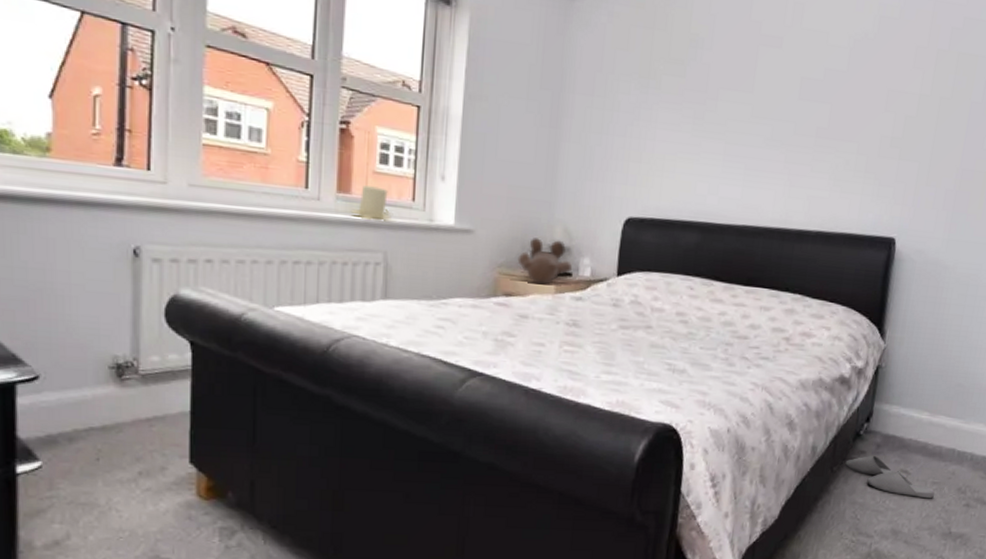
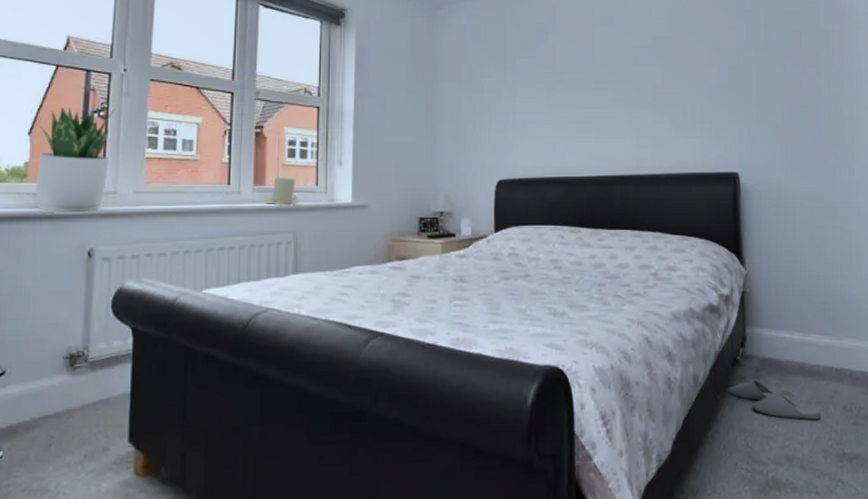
planter: none [62,68,162,202] -> present [35,104,116,212]
teddy bear: present [517,237,573,285] -> none [407,206,456,247]

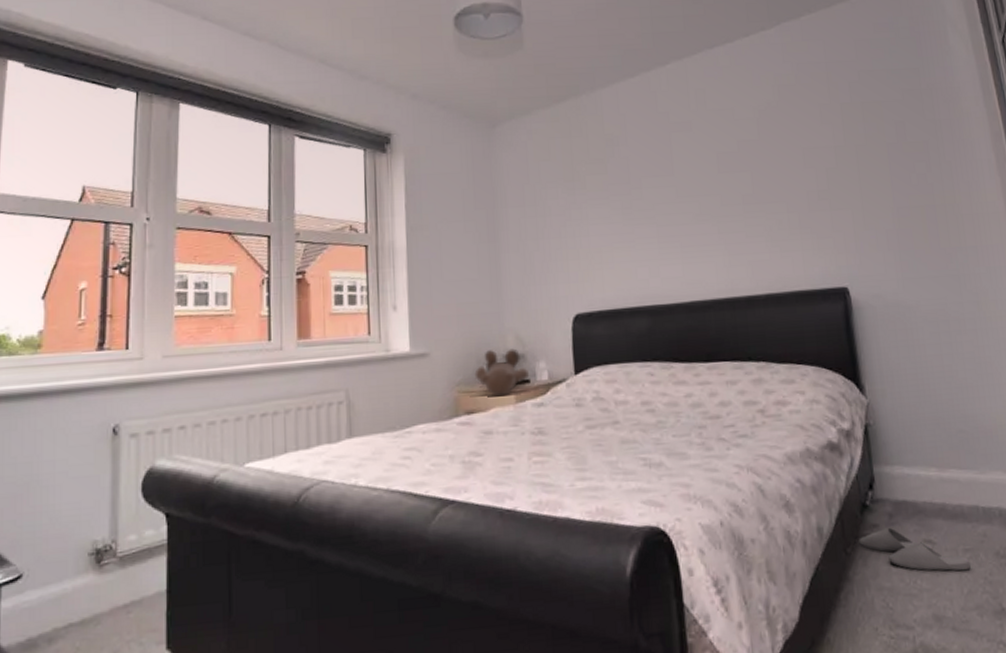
planter: present [35,104,116,212] -> none [51,259,139,385]
candle: present [265,177,299,206] -> none [311,327,350,361]
teddy bear: none [407,206,456,247] -> present [474,348,530,397]

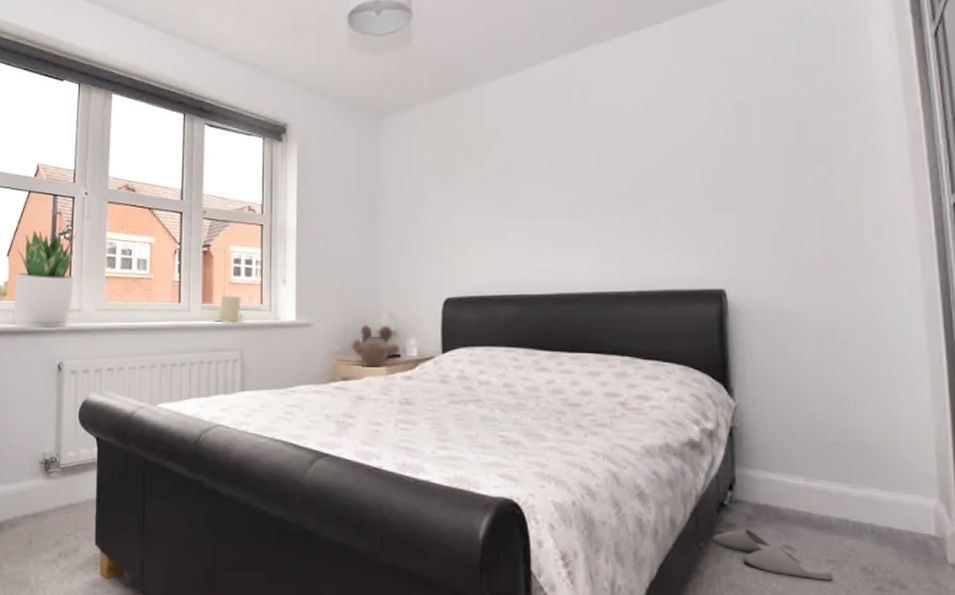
planter: none [51,259,139,385] -> present [14,226,79,328]
candle: none [311,327,350,361] -> present [213,295,245,323]

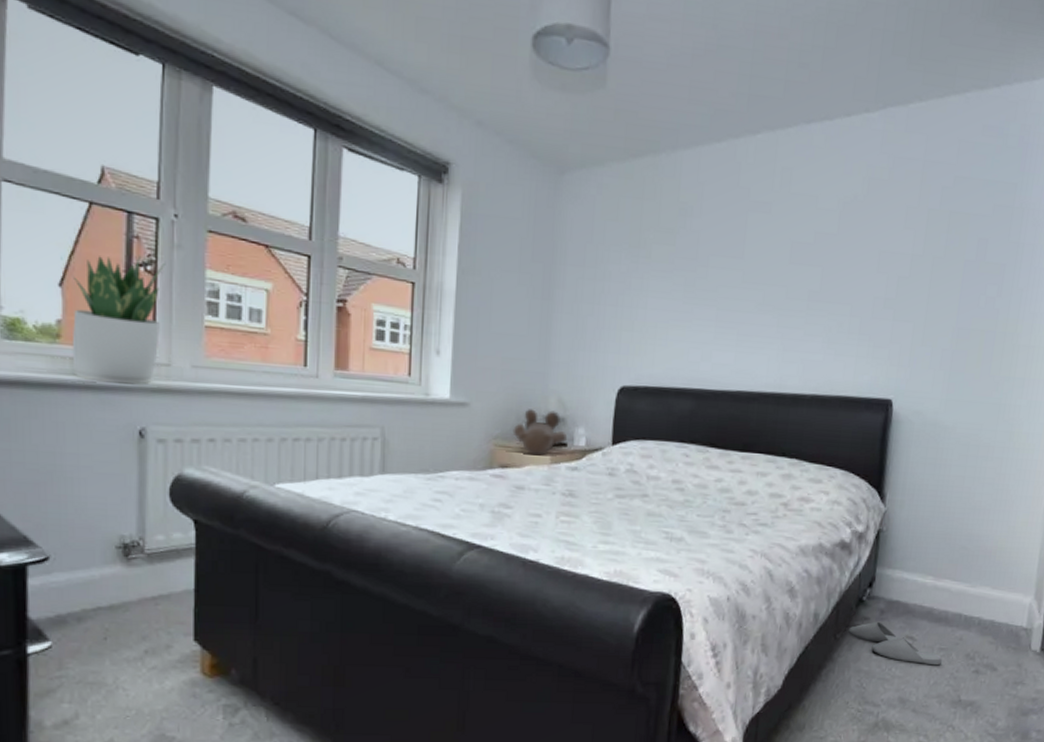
candle: present [213,295,245,323] -> none [348,362,388,396]

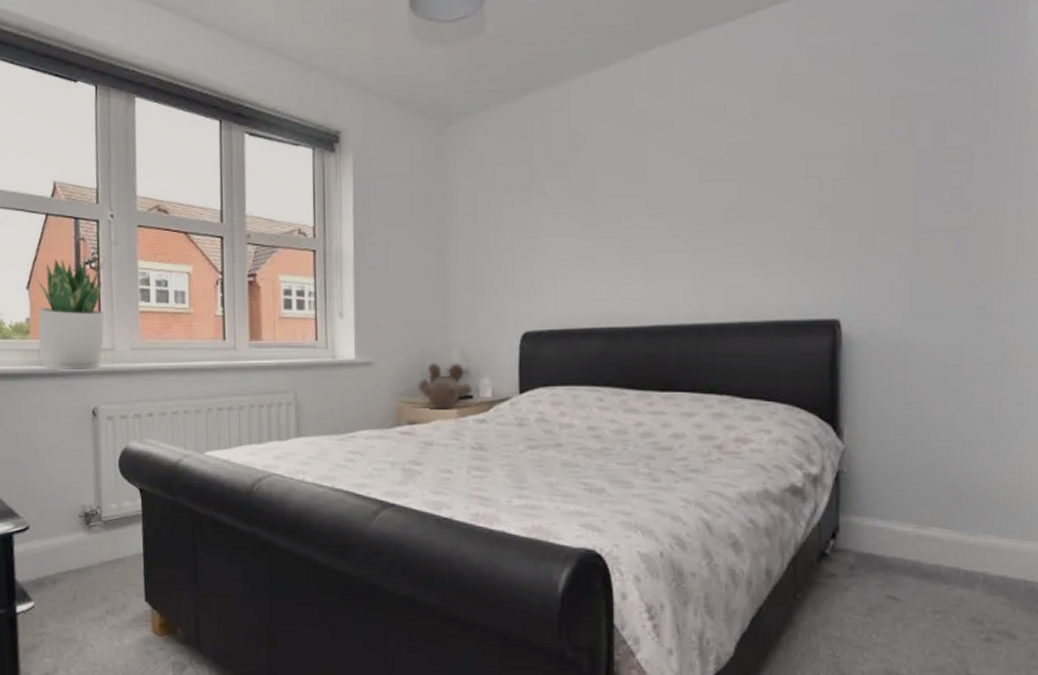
slippers: present [848,621,942,666] -> none [811,578,938,632]

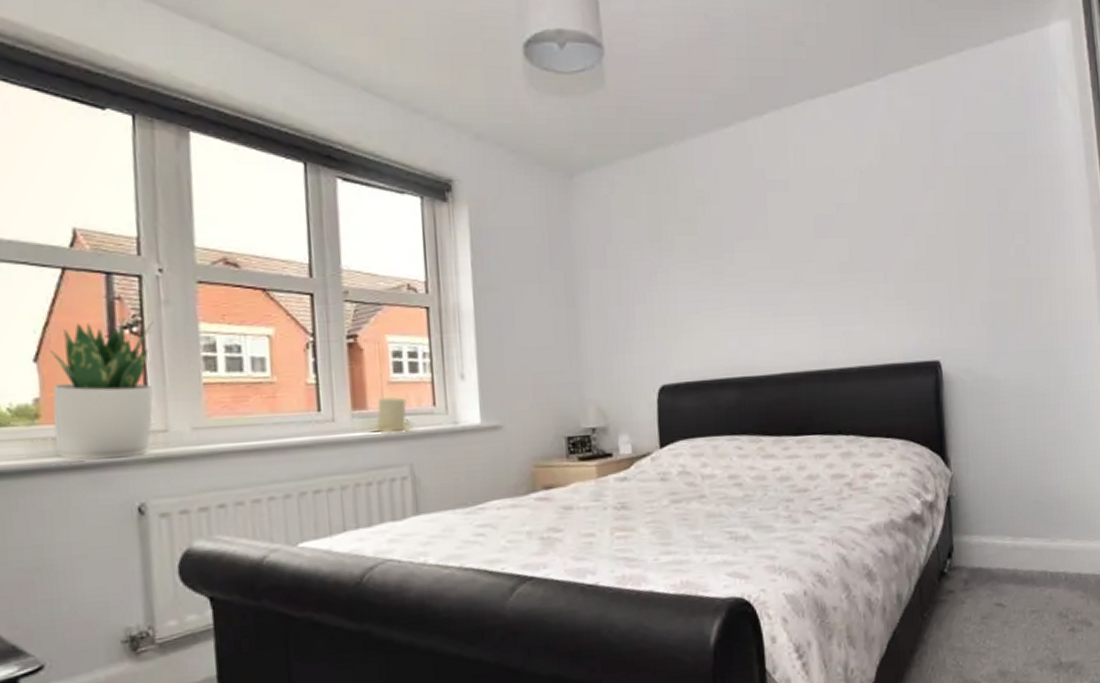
candle: none [262,331,298,363] -> present [368,397,413,433]
teddy bear: present [417,363,473,410] -> none [552,421,612,471]

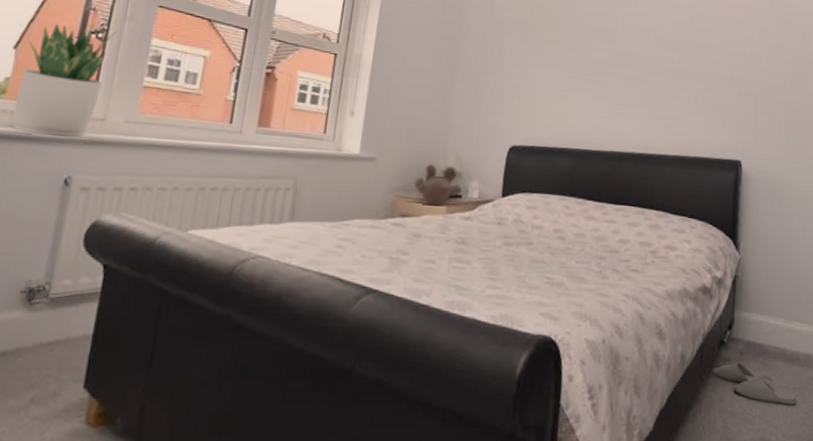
candle: present [368,397,413,433] -> none [268,120,304,151]
teddy bear: none [552,421,612,471] -> present [413,164,463,206]
slippers: none [935,592,1035,631] -> present [712,362,797,405]

